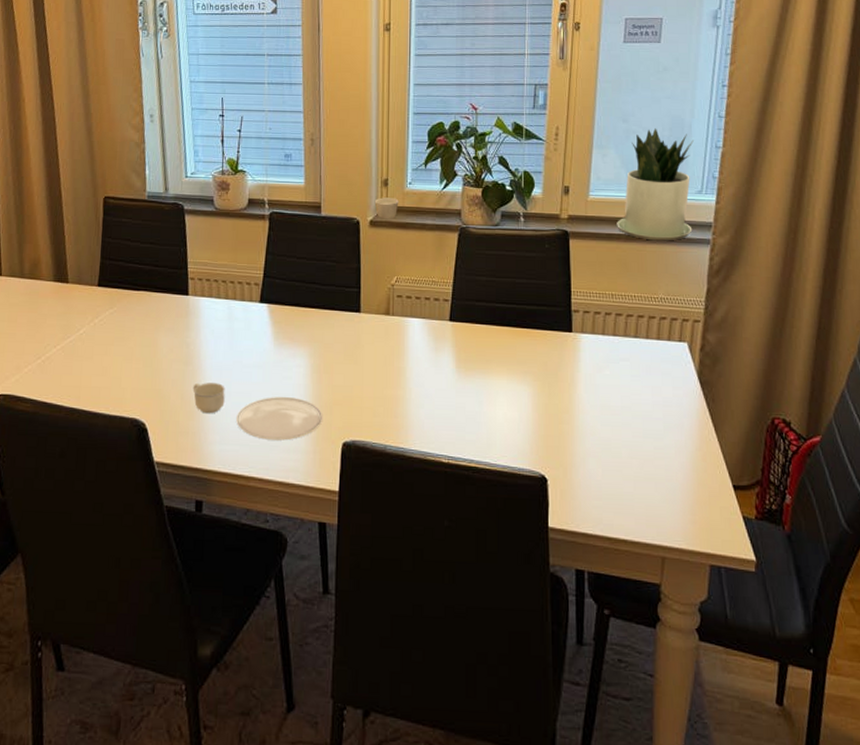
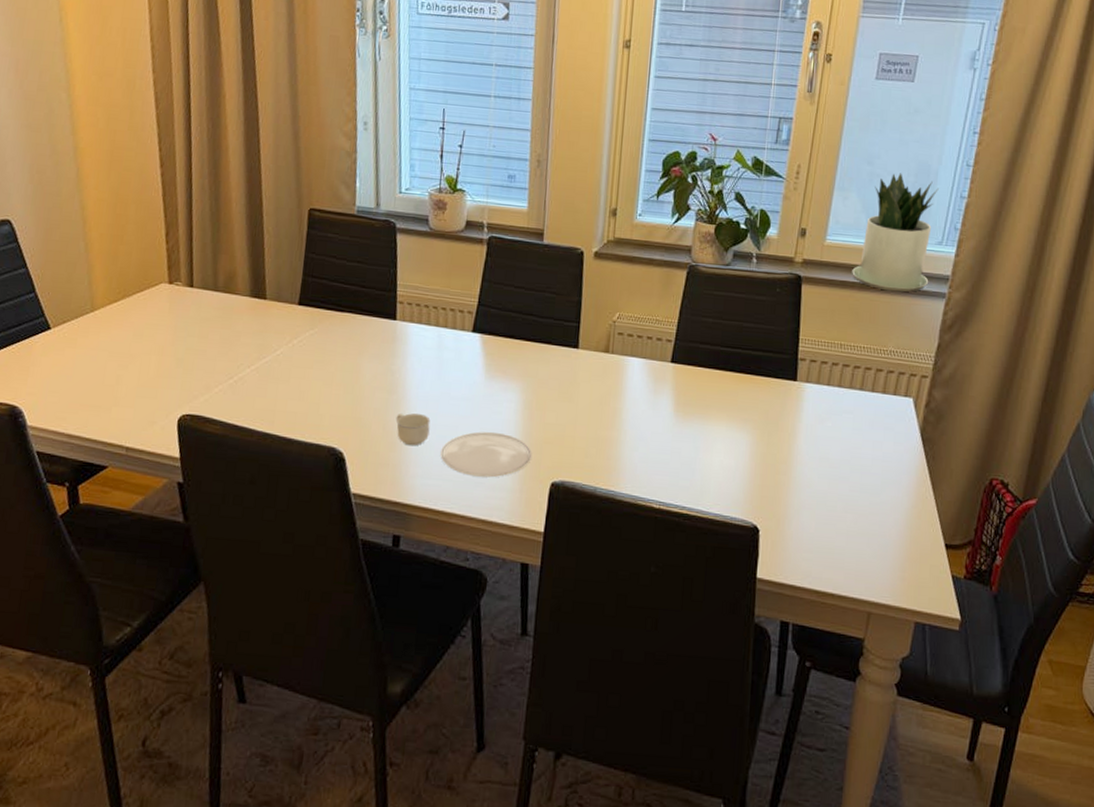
candle: present [374,197,399,220] -> none [601,228,627,252]

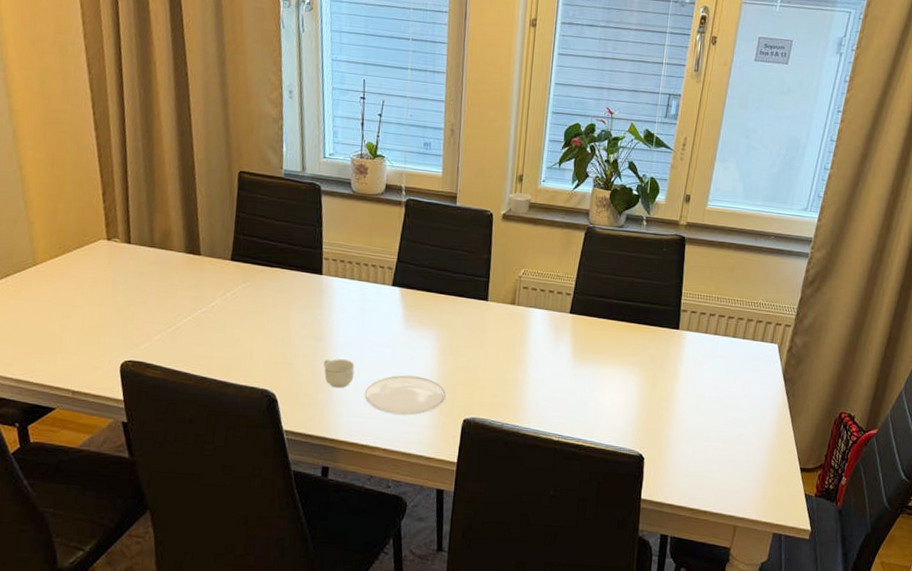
candle: none [601,228,627,252] -> present [508,192,532,215]
planter: present [852,173,939,292] -> none [729,146,806,252]

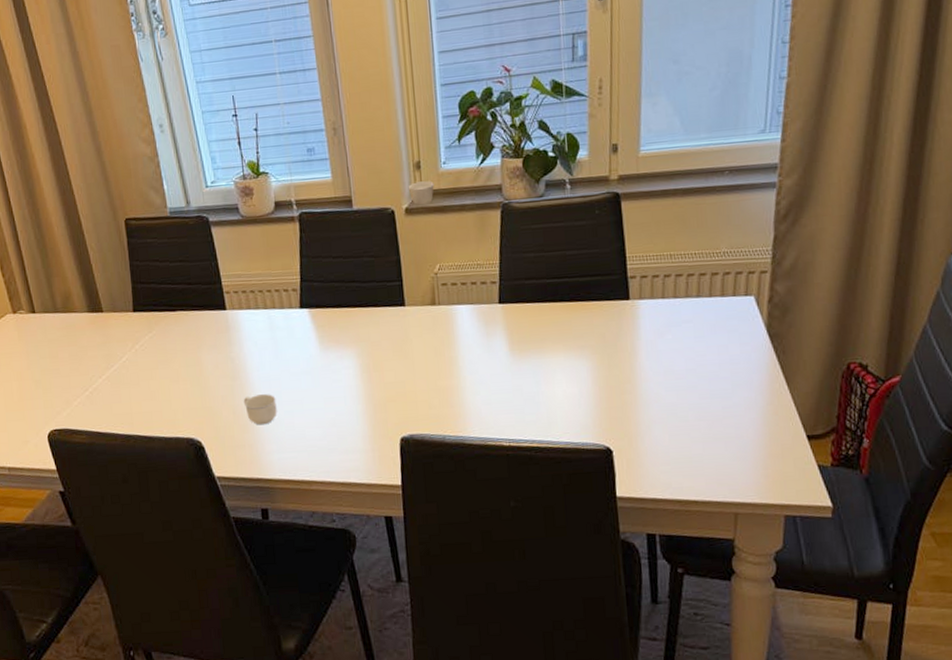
plate: present [364,375,447,415] -> none [291,399,378,444]

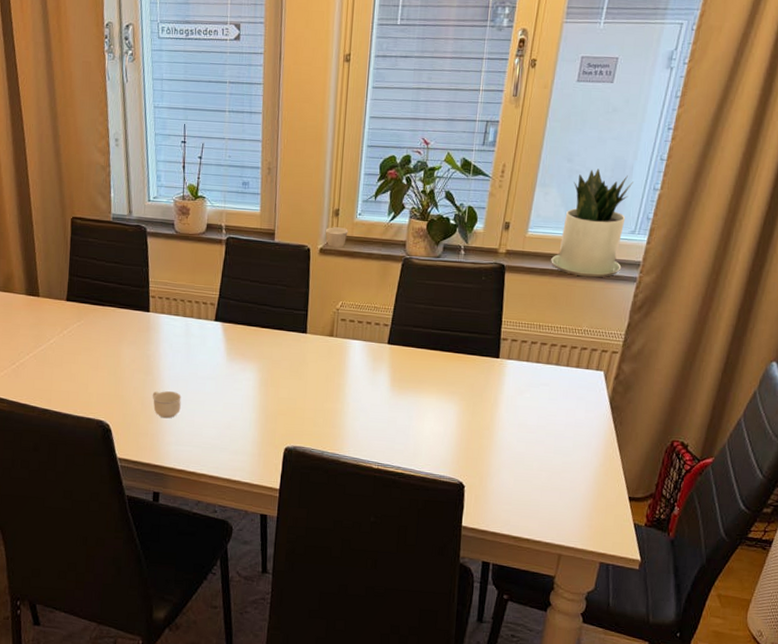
planter: none [672,65,756,191] -> present [551,169,633,278]

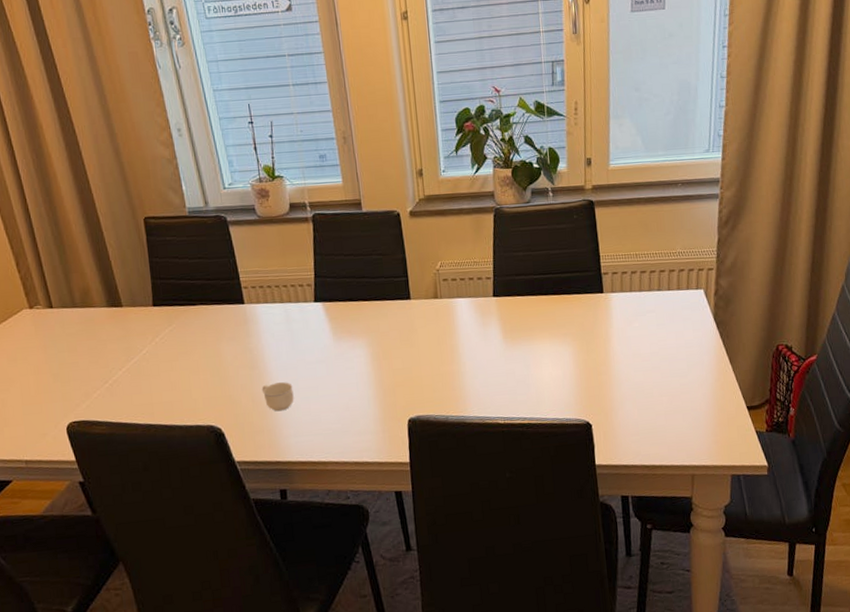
candle: present [325,227,348,248] -> none [412,187,435,209]
planter: present [551,169,633,278] -> none [636,94,703,201]

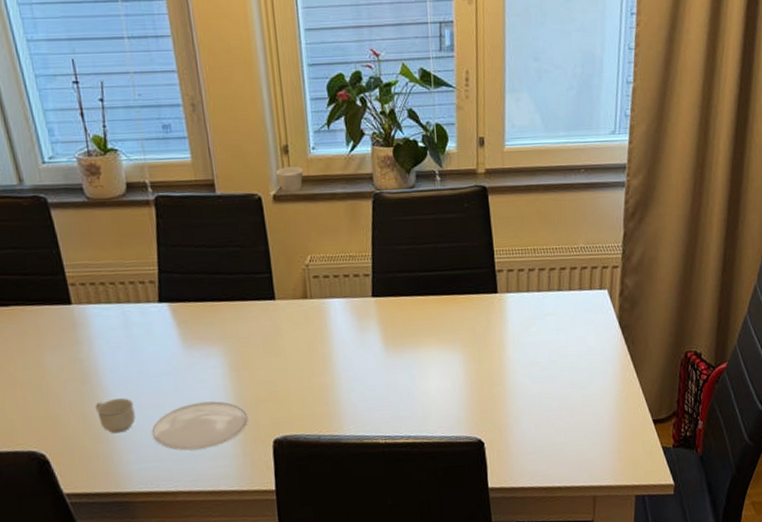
plate: none [307,385,388,427] -> present [151,401,249,451]
candle: none [412,187,435,209] -> present [275,166,304,193]

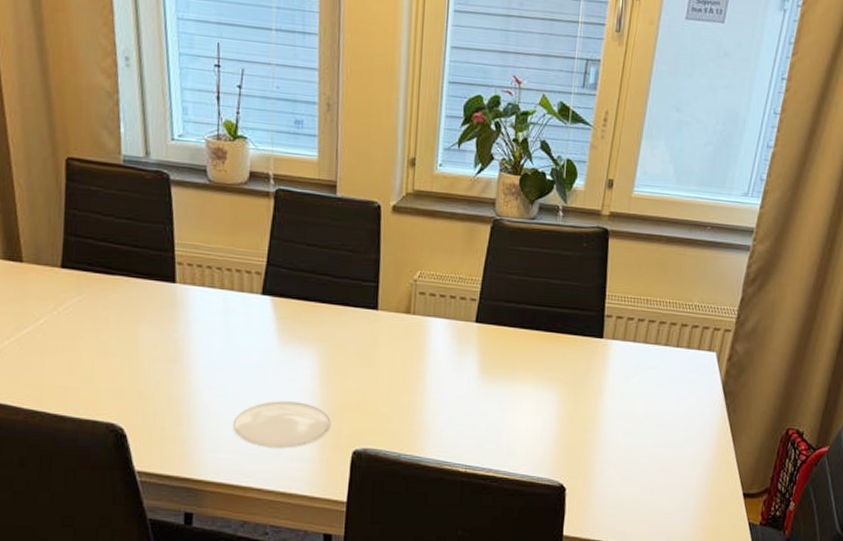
cup: present [95,398,136,434] -> none [181,384,220,419]
candle: present [275,166,304,193] -> none [399,179,427,206]

